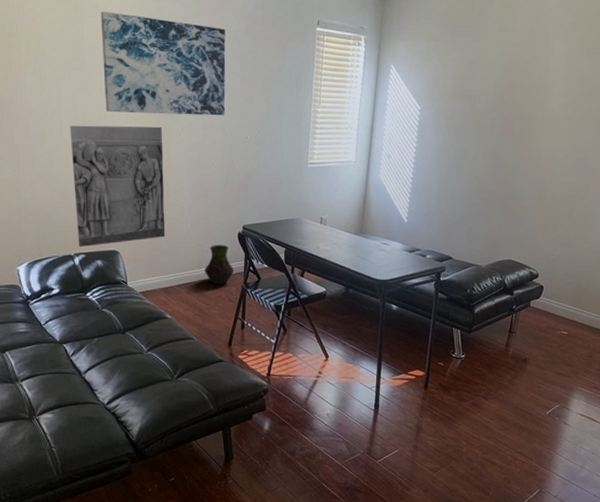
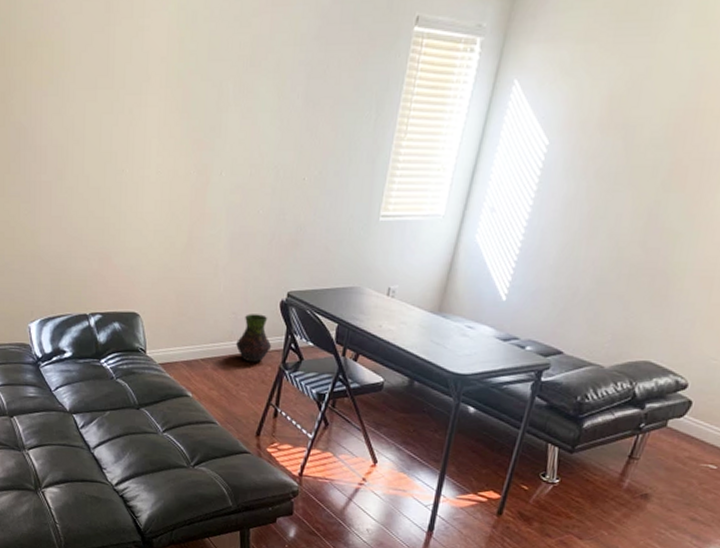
wall relief: present [70,125,166,247] -> none [92,159,201,306]
wall art: present [100,11,226,116] -> none [135,10,290,149]

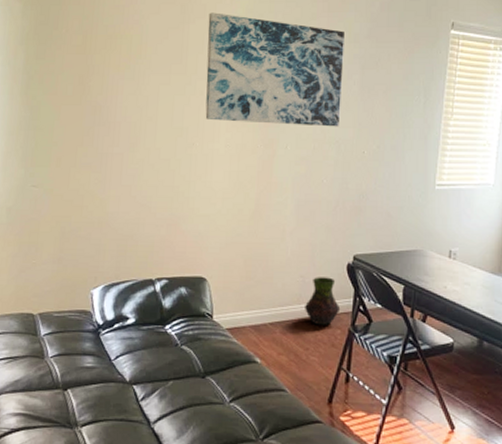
wall art: none [135,10,290,149] -> present [205,12,344,127]

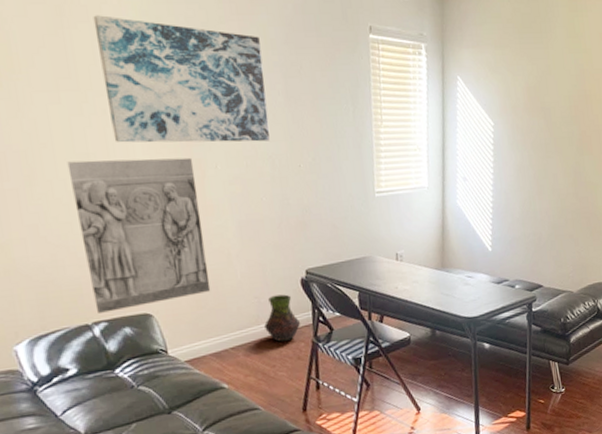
wall relief: none [161,133,267,271] -> present [67,157,211,313]

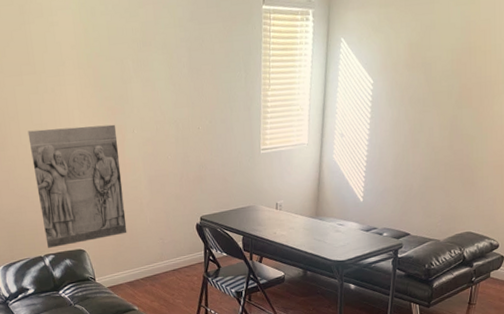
wall art: present [93,15,270,143] -> none [45,10,176,114]
vase: present [264,294,301,342] -> none [167,237,195,275]

